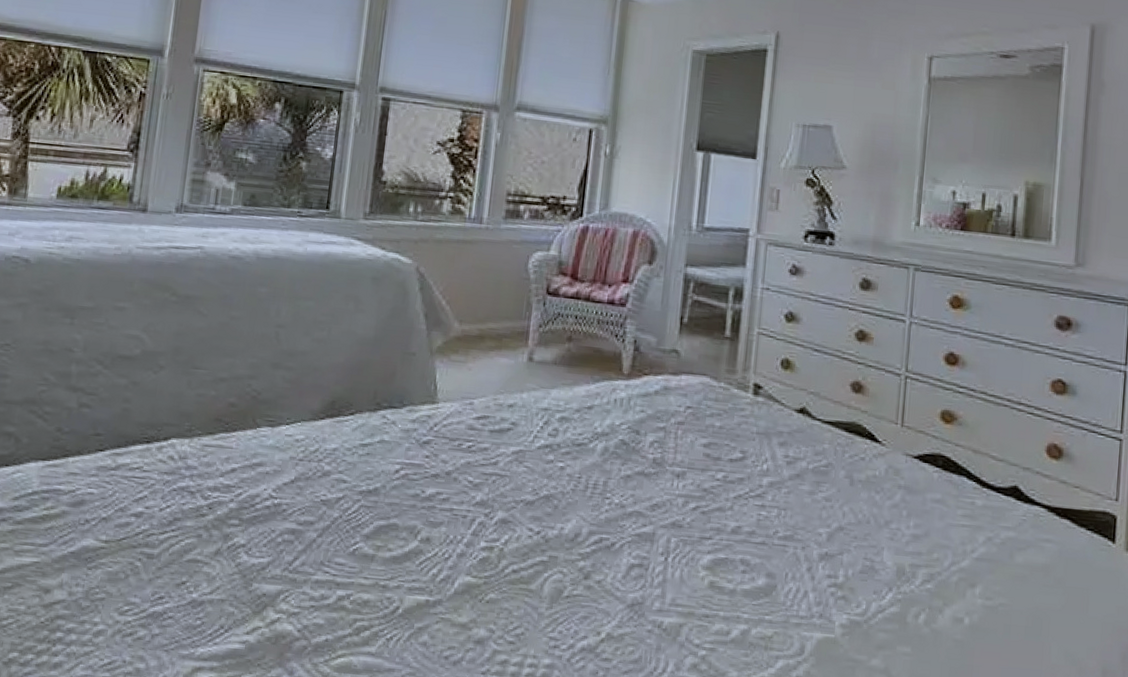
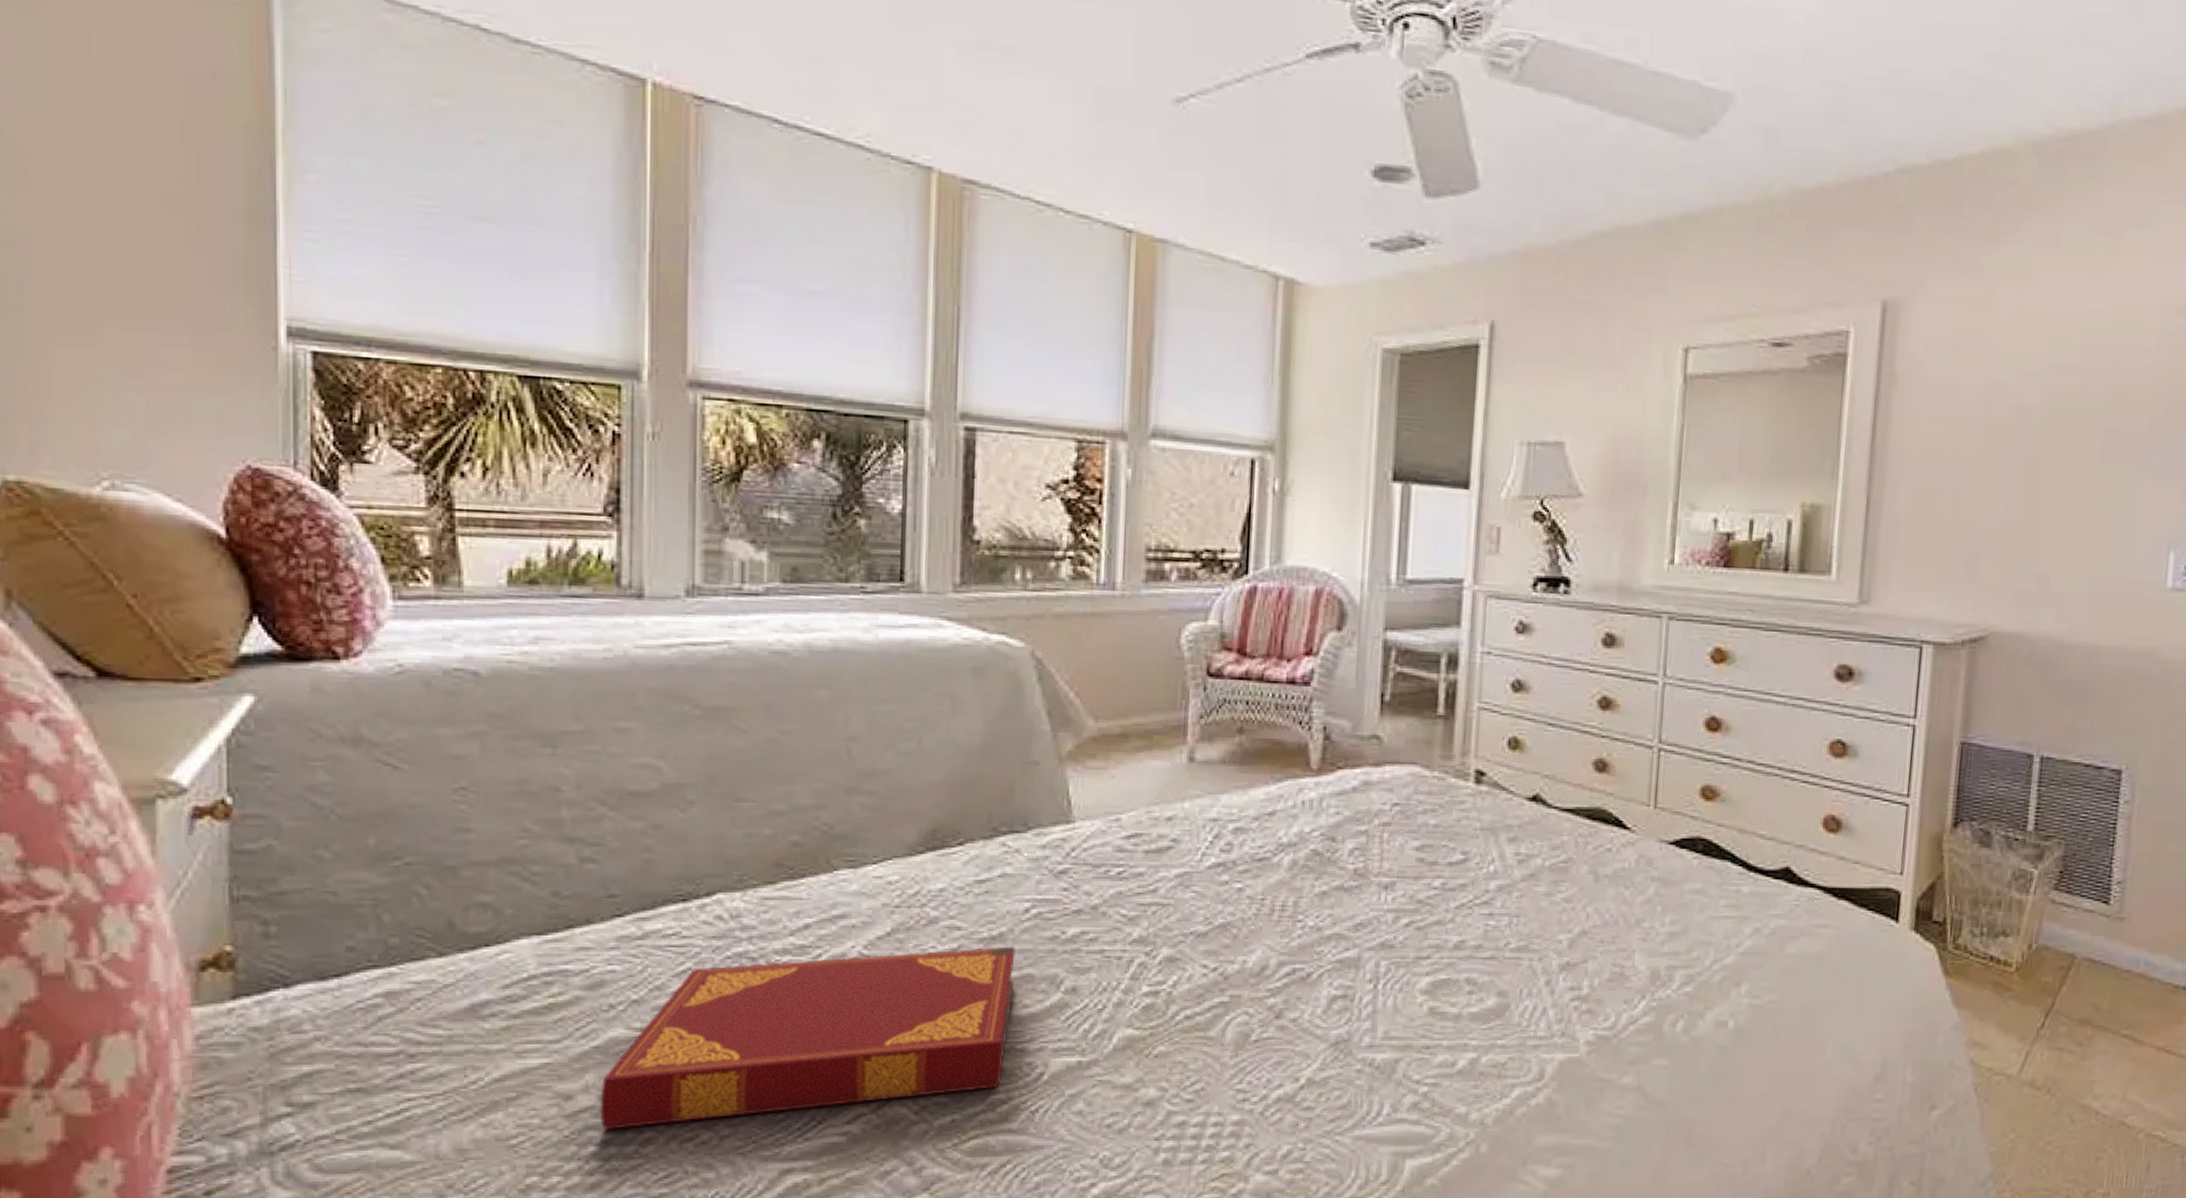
hardback book: none [68,496,386,621] -> present [600,946,1016,1130]

